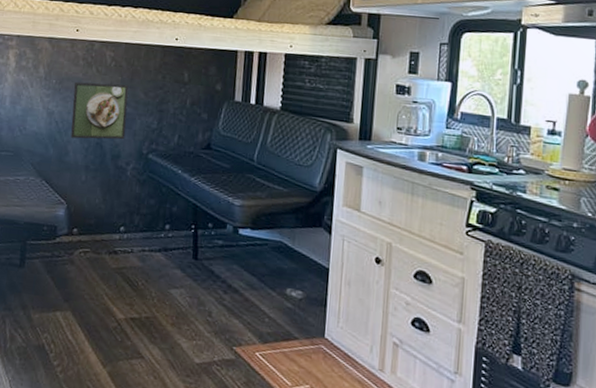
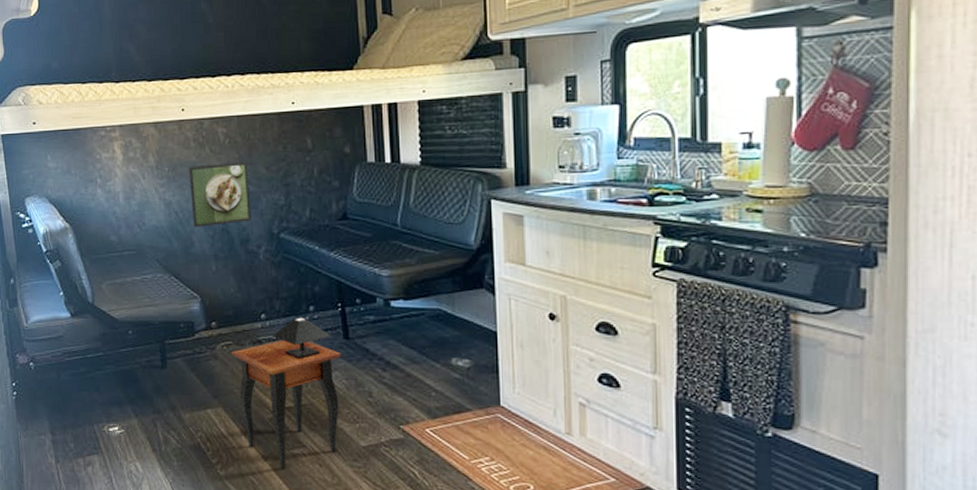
side table: none [86,233,189,378] -> present [230,317,342,469]

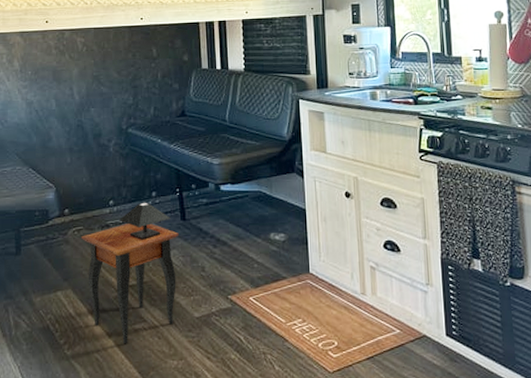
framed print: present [189,161,252,227] -> none [50,66,104,124]

